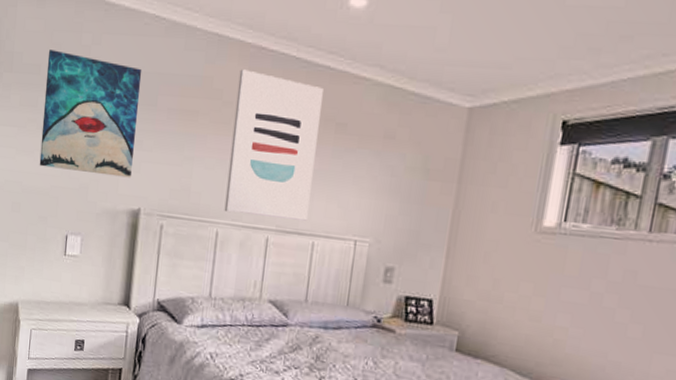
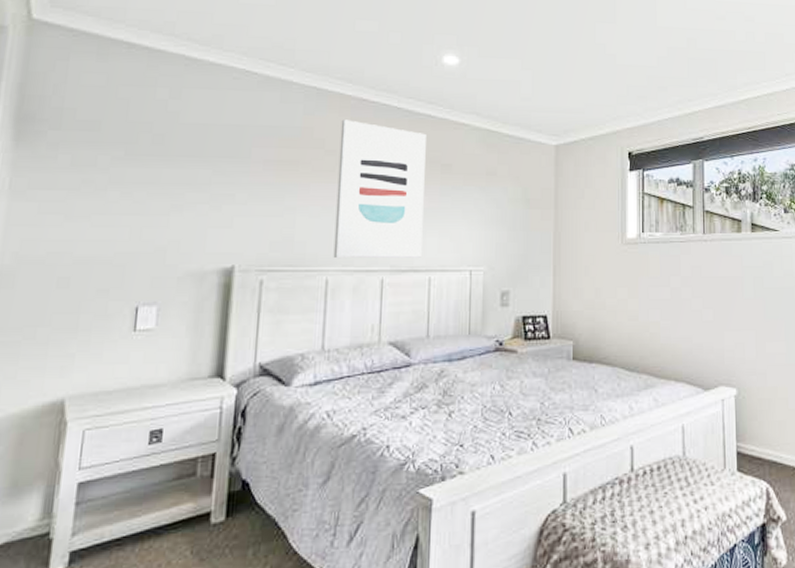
wall art: present [39,49,142,178] -> none [98,105,232,235]

